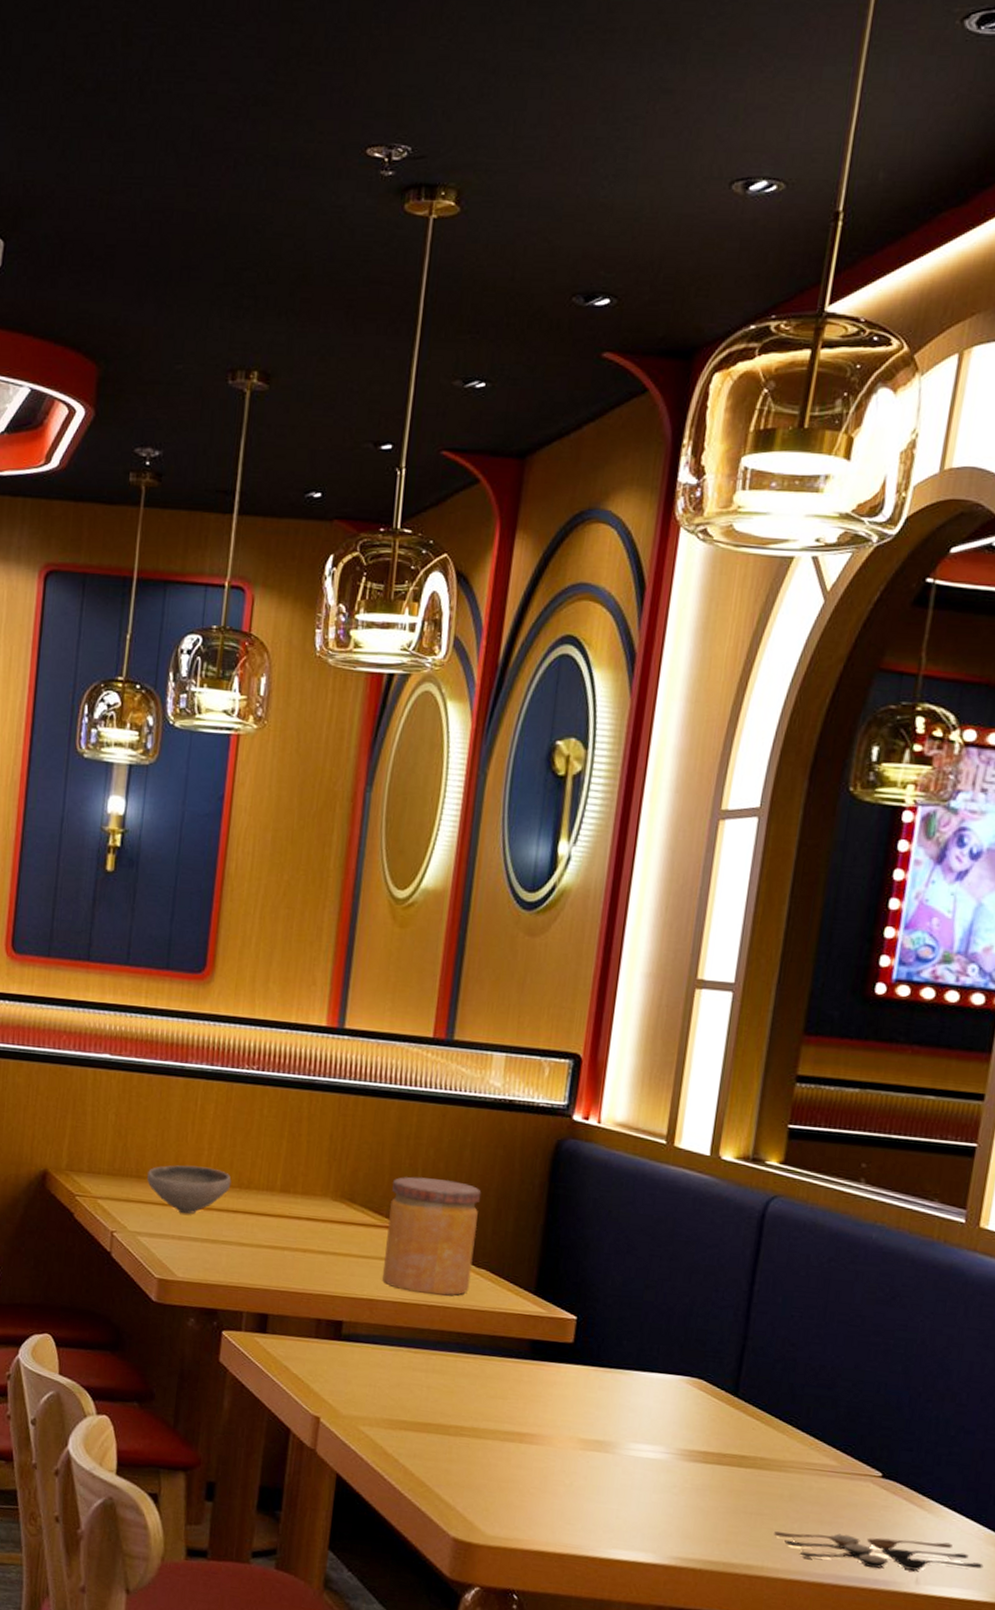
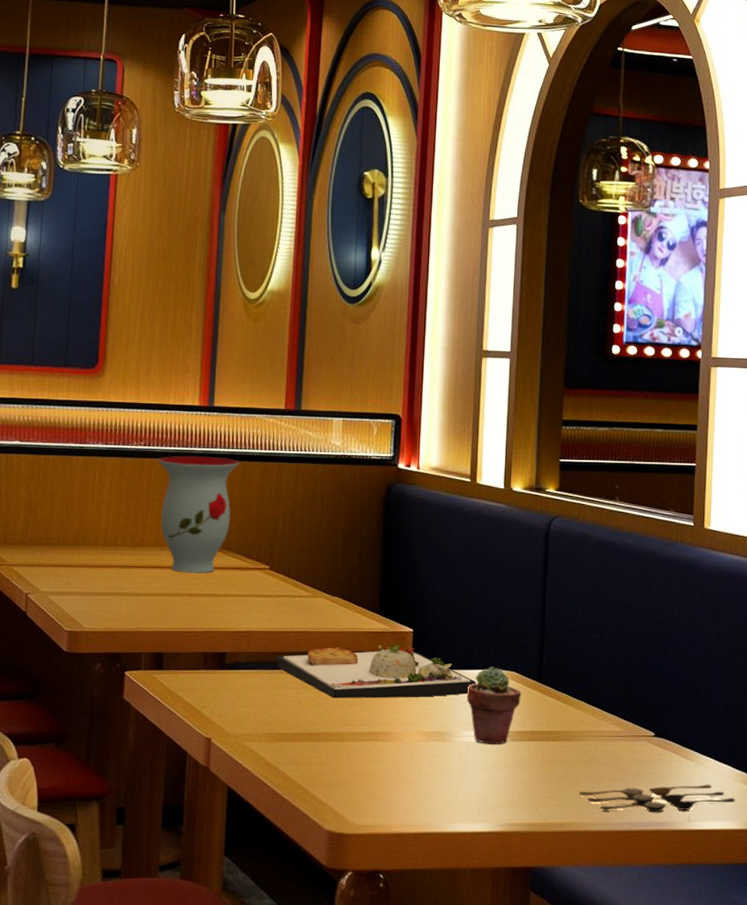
bowl: present [147,1165,232,1214] -> none [55,530,127,573]
vase: none [272,1085,373,1227] -> present [158,456,240,574]
jar: present [383,1176,482,1296] -> none [256,525,331,623]
dinner plate: none [403,1327,653,1401] -> present [276,643,477,699]
potted succulent: none [638,1371,711,1464] -> present [466,666,522,744]

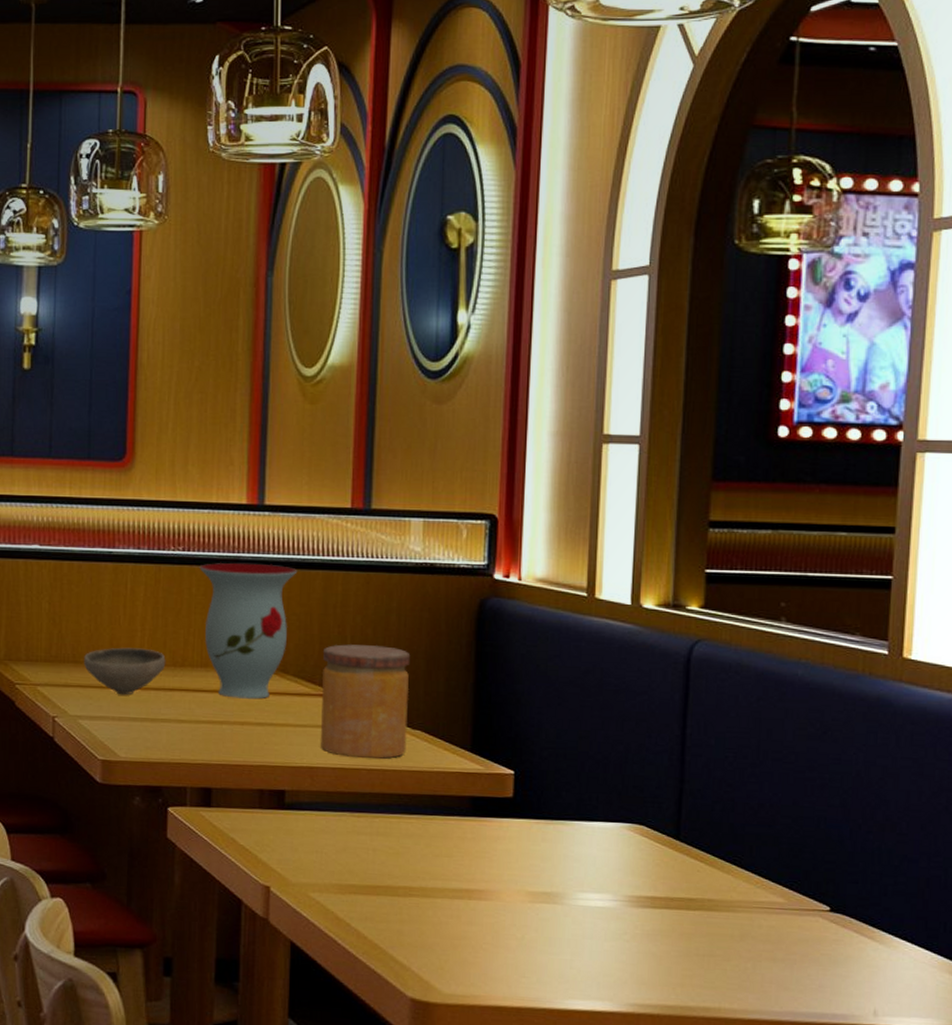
bowl: none [55,530,127,573] -> present [84,647,166,695]
jar: none [256,525,331,623] -> present [321,644,411,759]
dinner plate: present [276,643,477,699] -> none [346,786,596,852]
potted succulent: present [466,666,522,744] -> none [582,818,654,911]
spoon: present [579,784,736,813] -> none [728,970,940,1003]

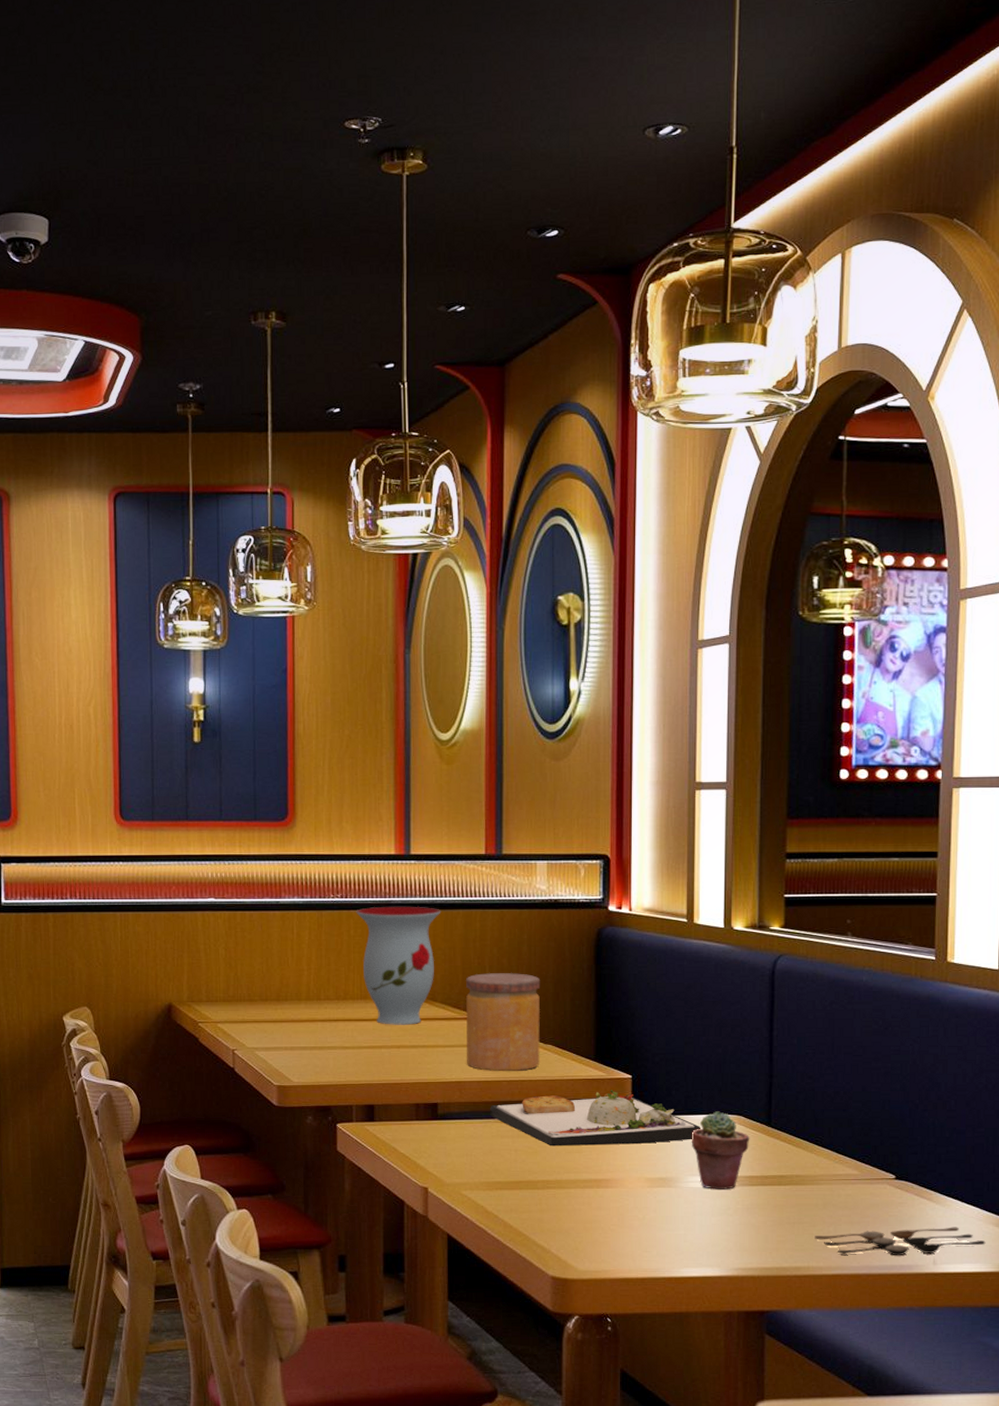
bowl: present [84,647,166,695] -> none [258,985,330,1028]
dinner plate: none [346,786,596,852] -> present [490,1090,701,1147]
potted succulent: none [582,818,654,911] -> present [691,1111,750,1190]
spoon: none [728,970,940,1003] -> present [815,1227,986,1256]

